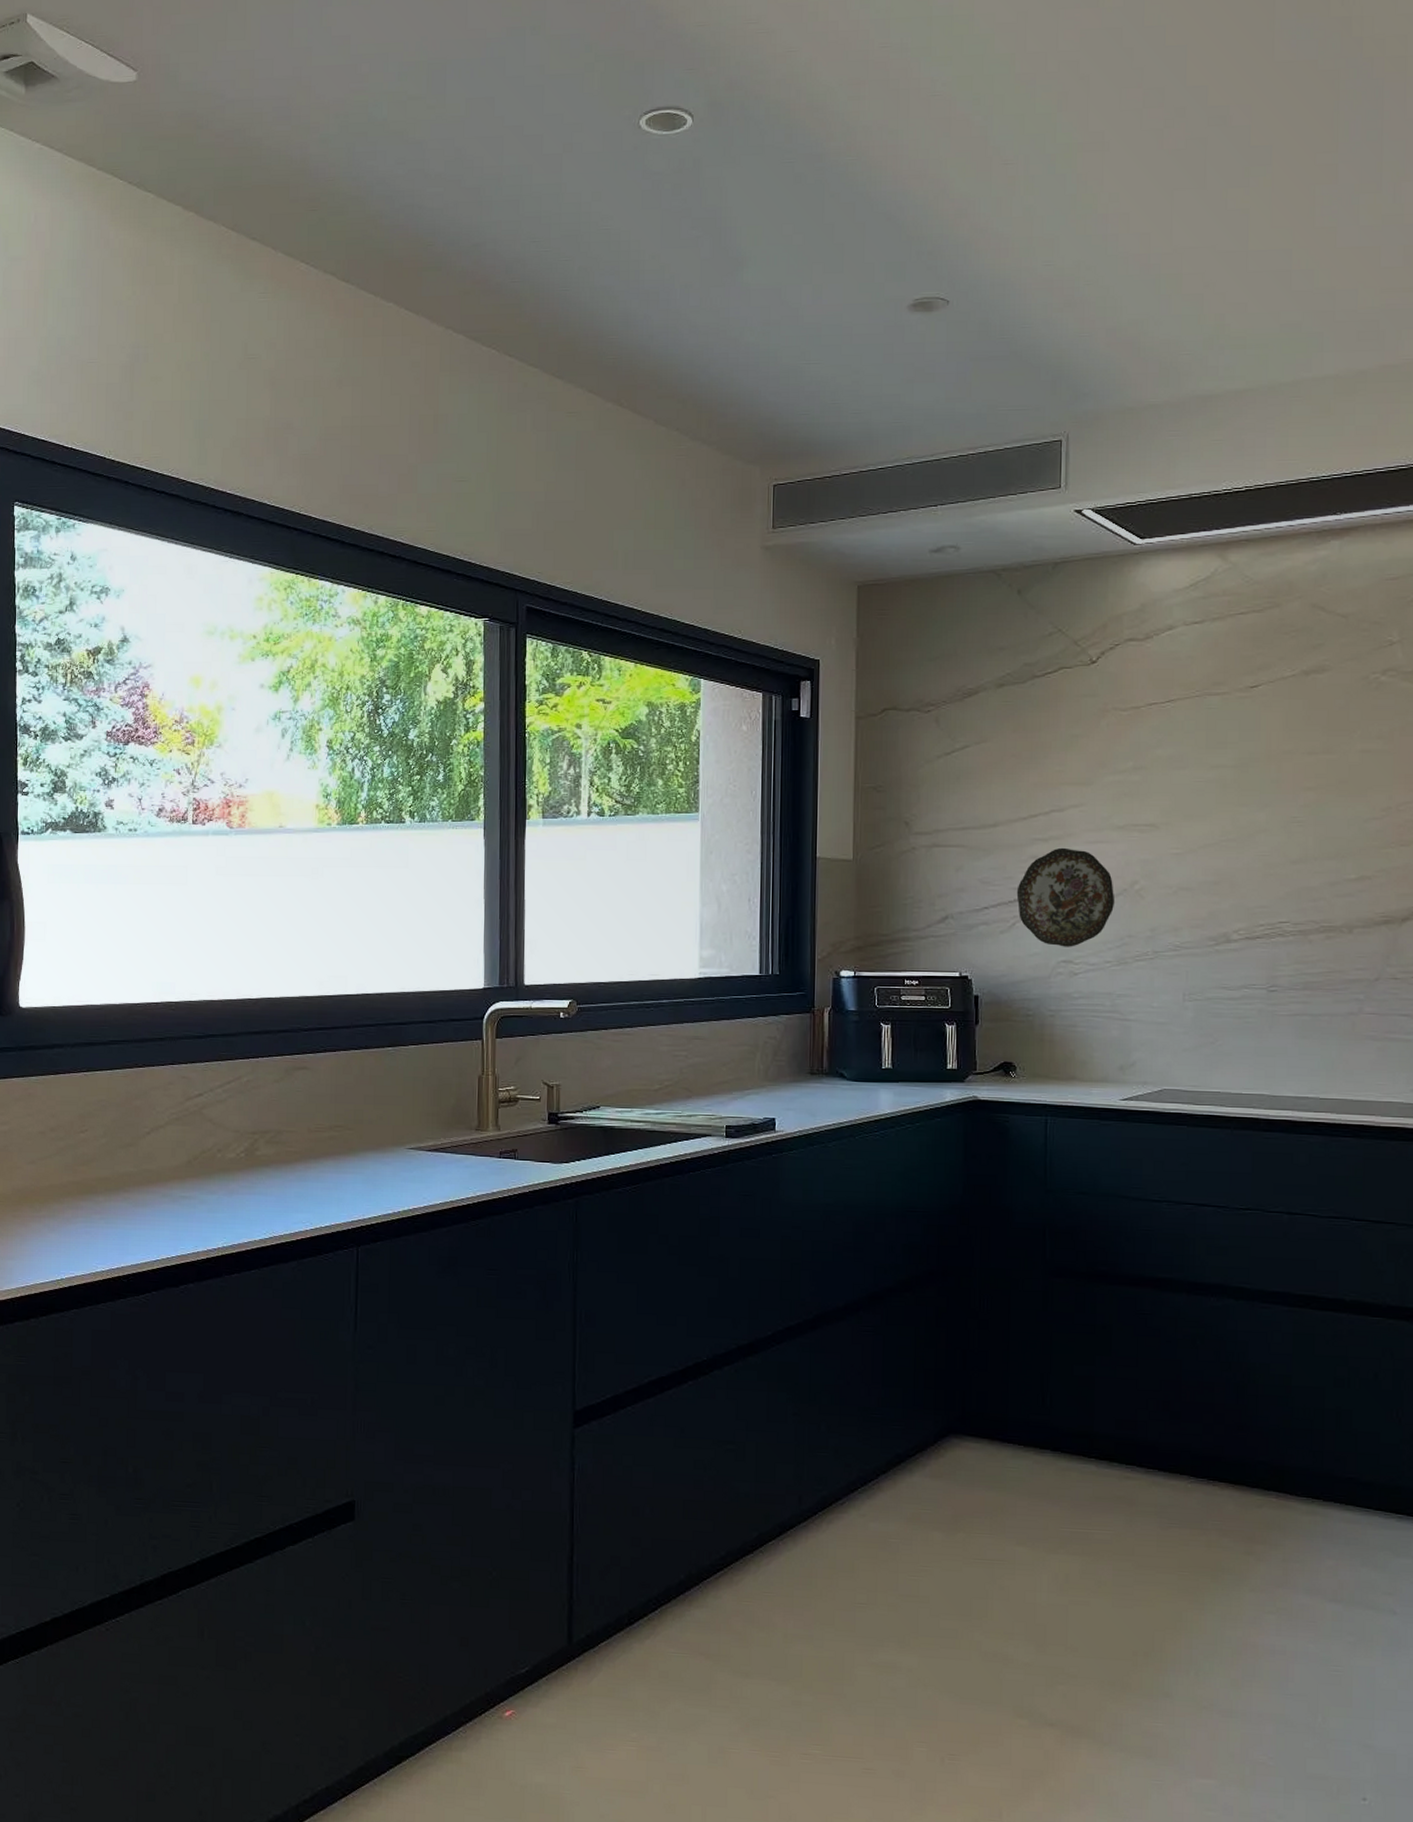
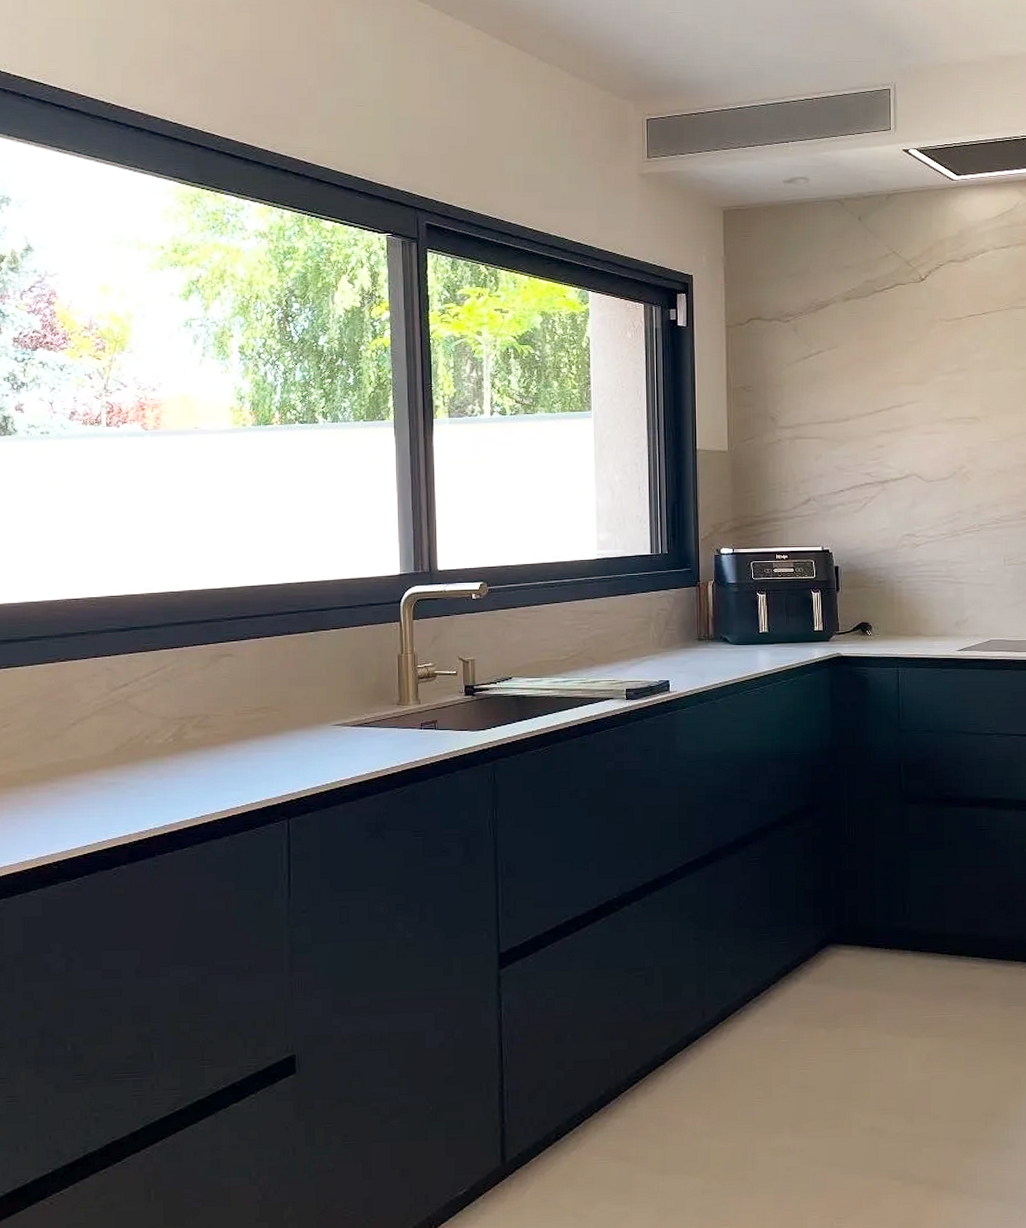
decorative plate: present [1016,847,1115,947] -> none [867,438,947,523]

